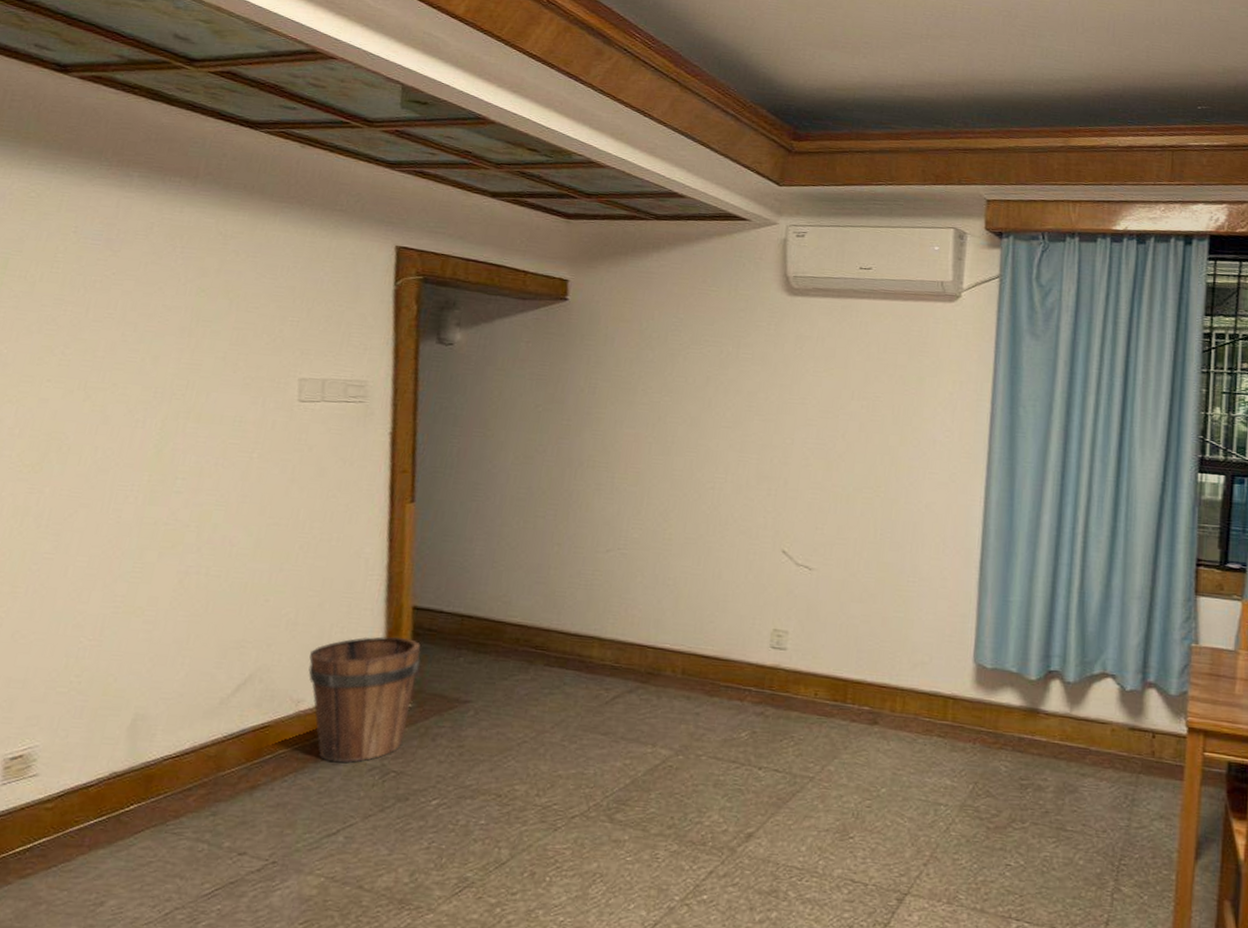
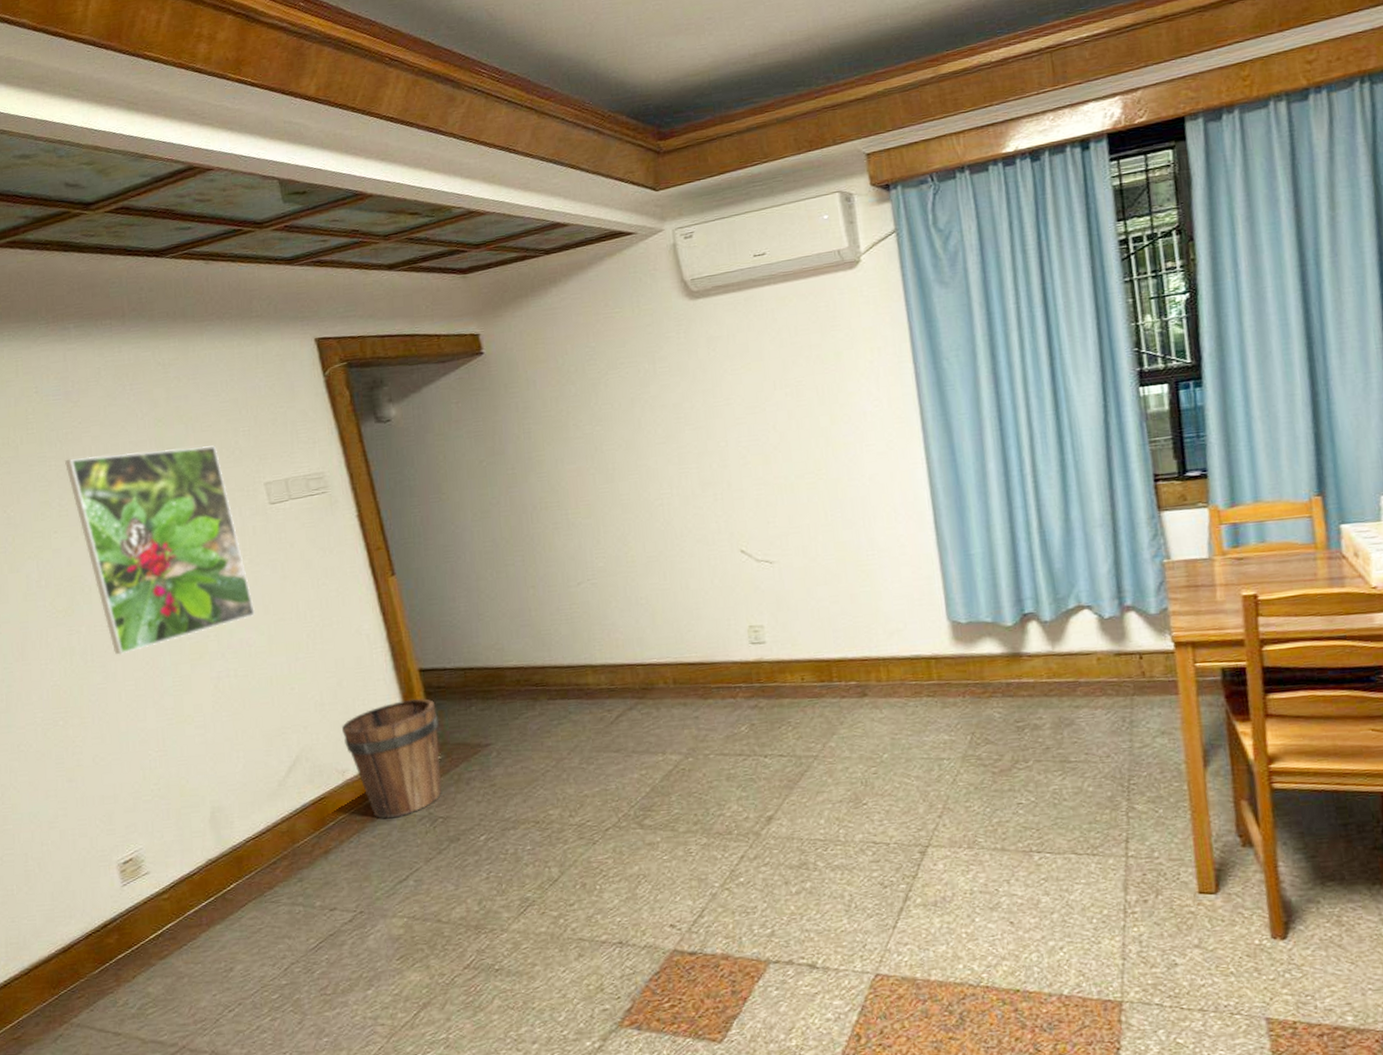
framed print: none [74,308,258,526] -> present [65,445,256,655]

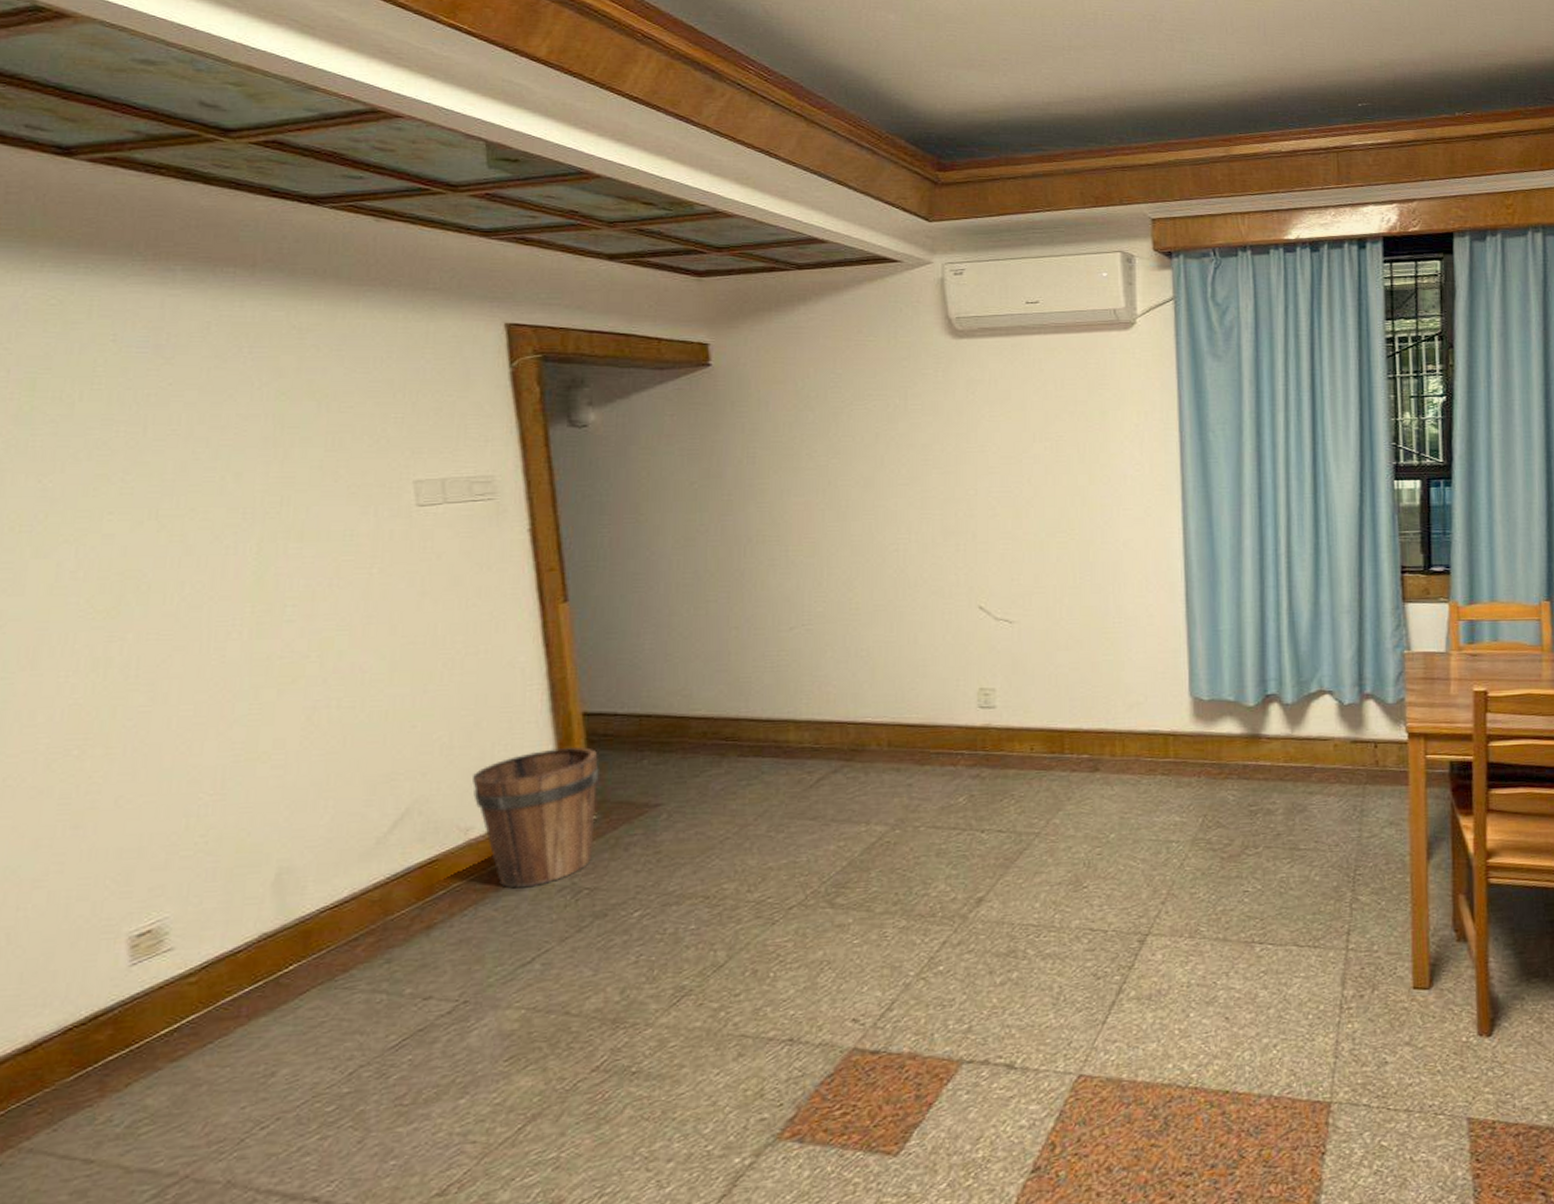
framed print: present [65,445,256,655] -> none [140,425,378,672]

